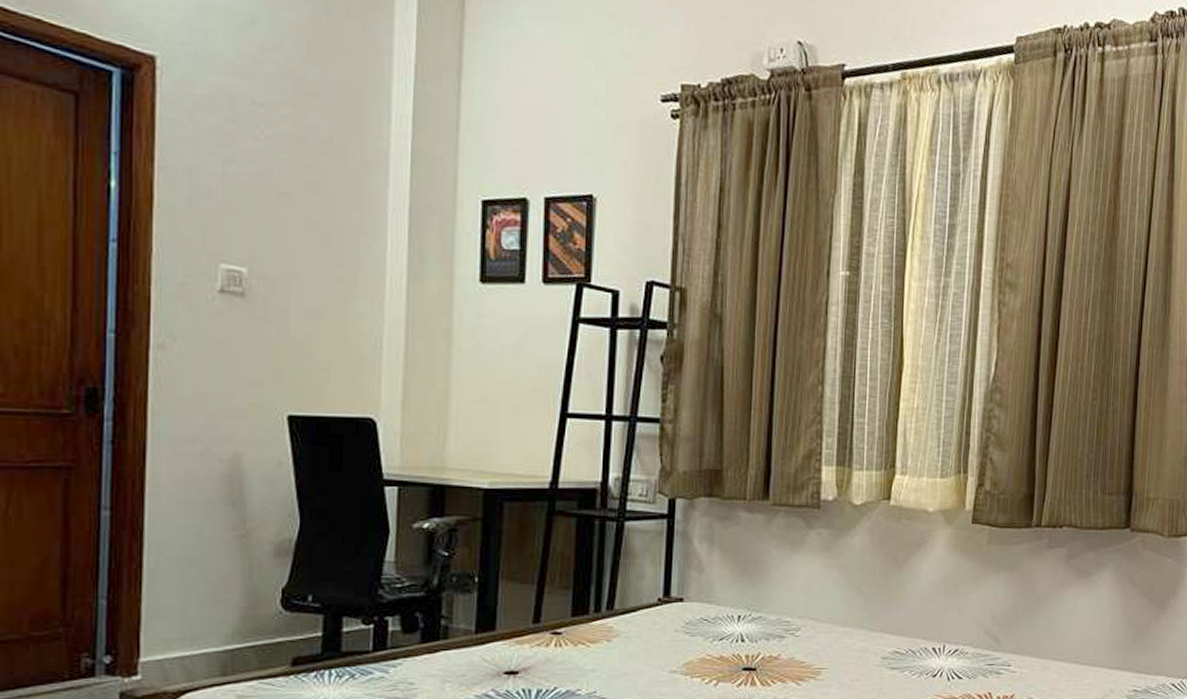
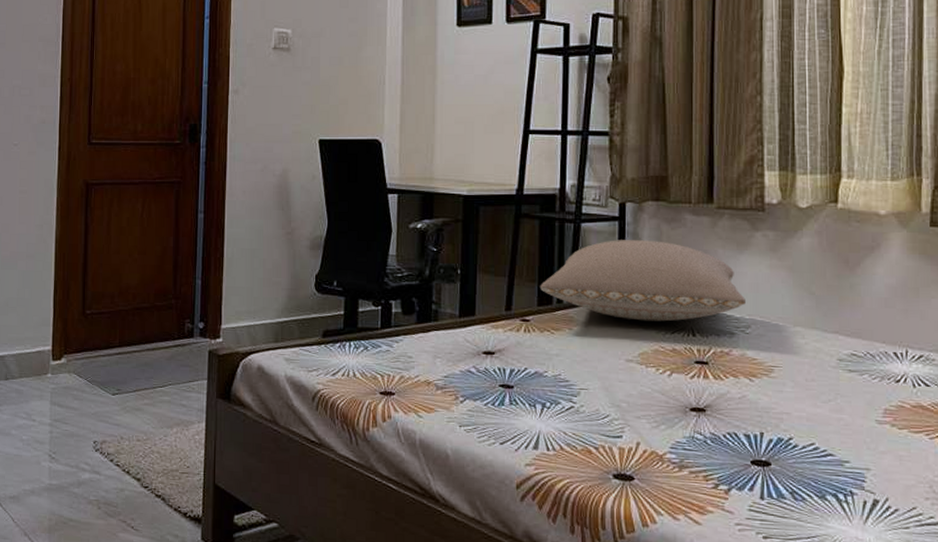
pillow: none [575,540,797,628] -> present [540,240,745,322]

